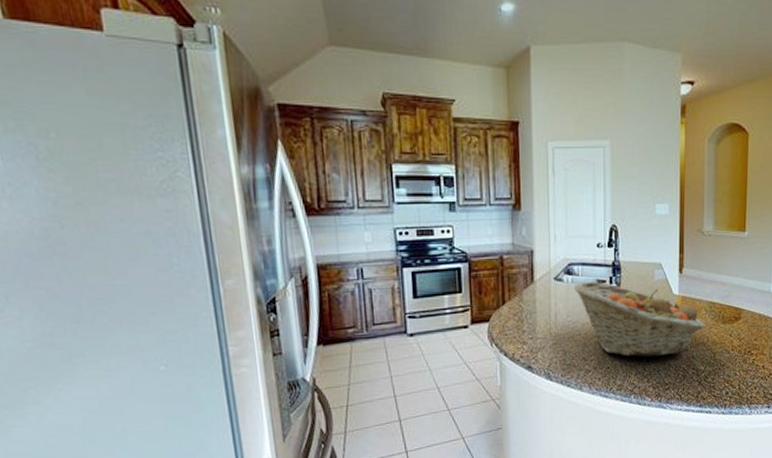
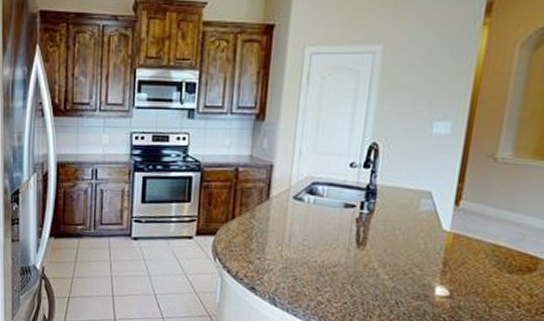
fruit basket: present [574,281,704,357] -> none [316,204,481,301]

